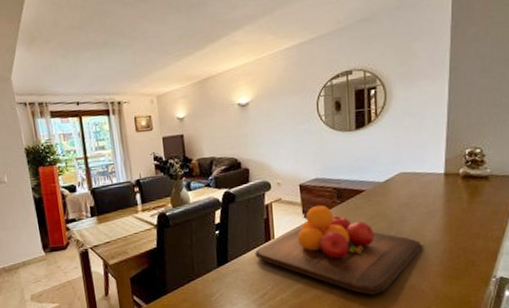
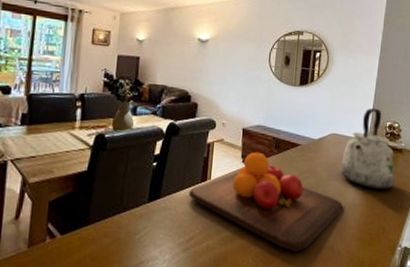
kettle: none [414,136,481,223] -> present [340,107,395,190]

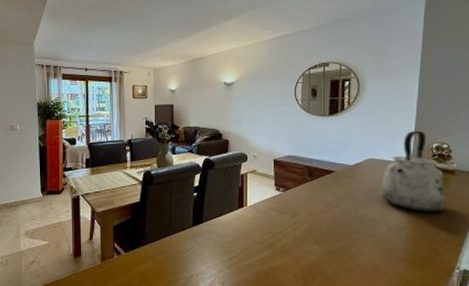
chopping board: present [188,152,343,252] -> none [228,180,386,271]

